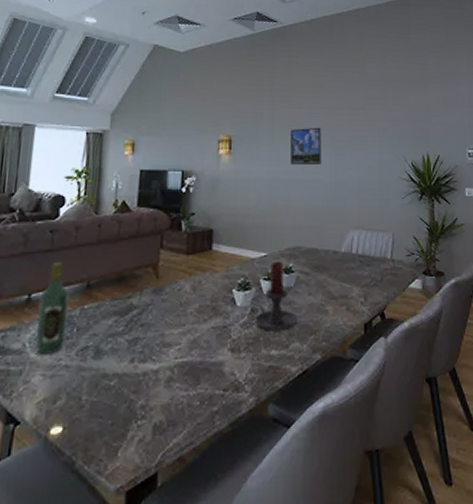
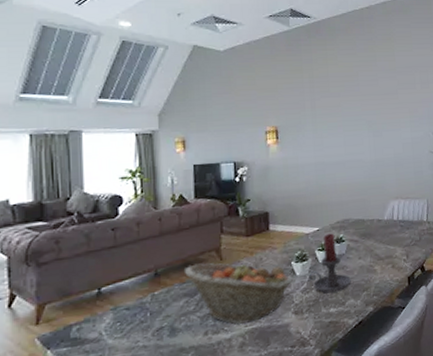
wine bottle: present [36,263,69,354] -> none [109,256,140,340]
fruit basket: none [117,279,232,356] -> present [184,261,293,325]
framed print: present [291,127,321,166] -> none [332,112,361,149]

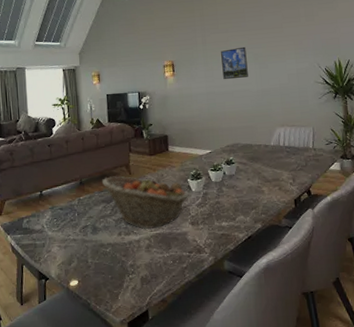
candle holder: present [309,233,351,294] -> none [203,155,241,209]
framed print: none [332,112,361,149] -> present [221,46,248,80]

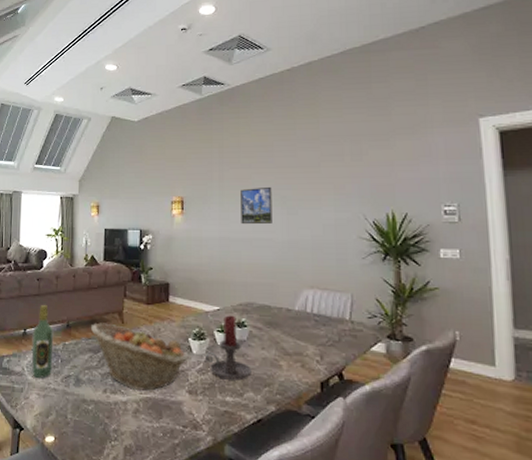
wine bottle: none [48,167,71,232] -> present [31,305,54,378]
candle holder: none [203,155,241,209] -> present [206,315,252,381]

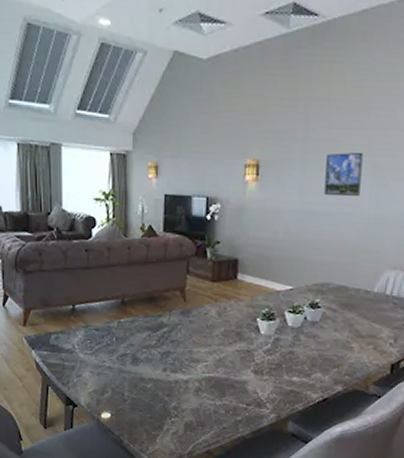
wine bottle: present [31,305,54,378] -> none [82,279,107,356]
fruit basket: present [90,322,189,392] -> none [148,300,256,371]
candle holder: present [206,315,252,381] -> none [274,295,322,362]

